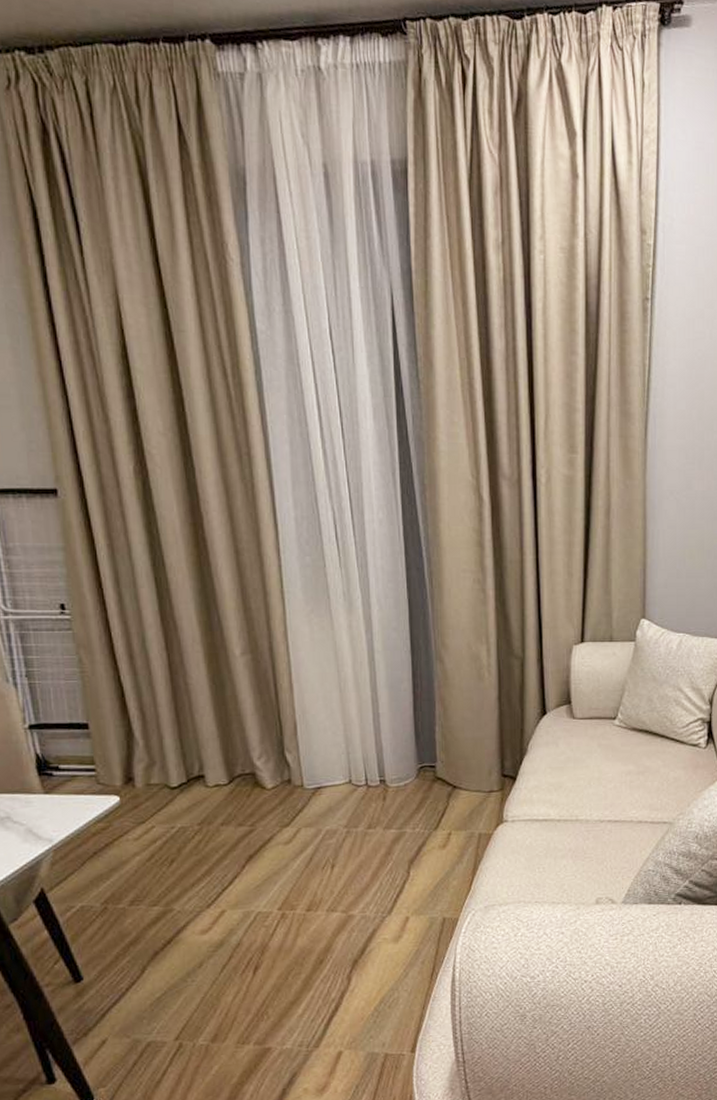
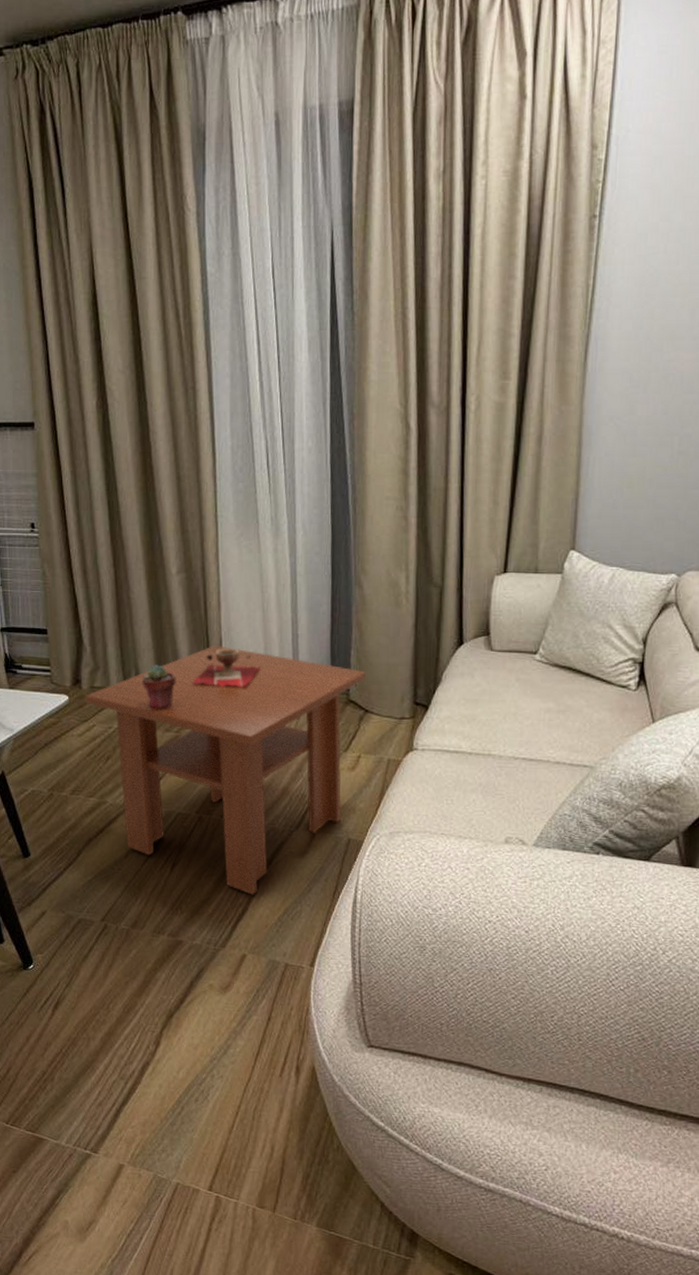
coffee table: none [140,730,453,989] -> present [85,646,367,895]
potted succulent: none [207,754,247,803] -> present [141,664,176,709]
decorative bowl: none [265,732,341,774] -> present [192,648,261,687]

